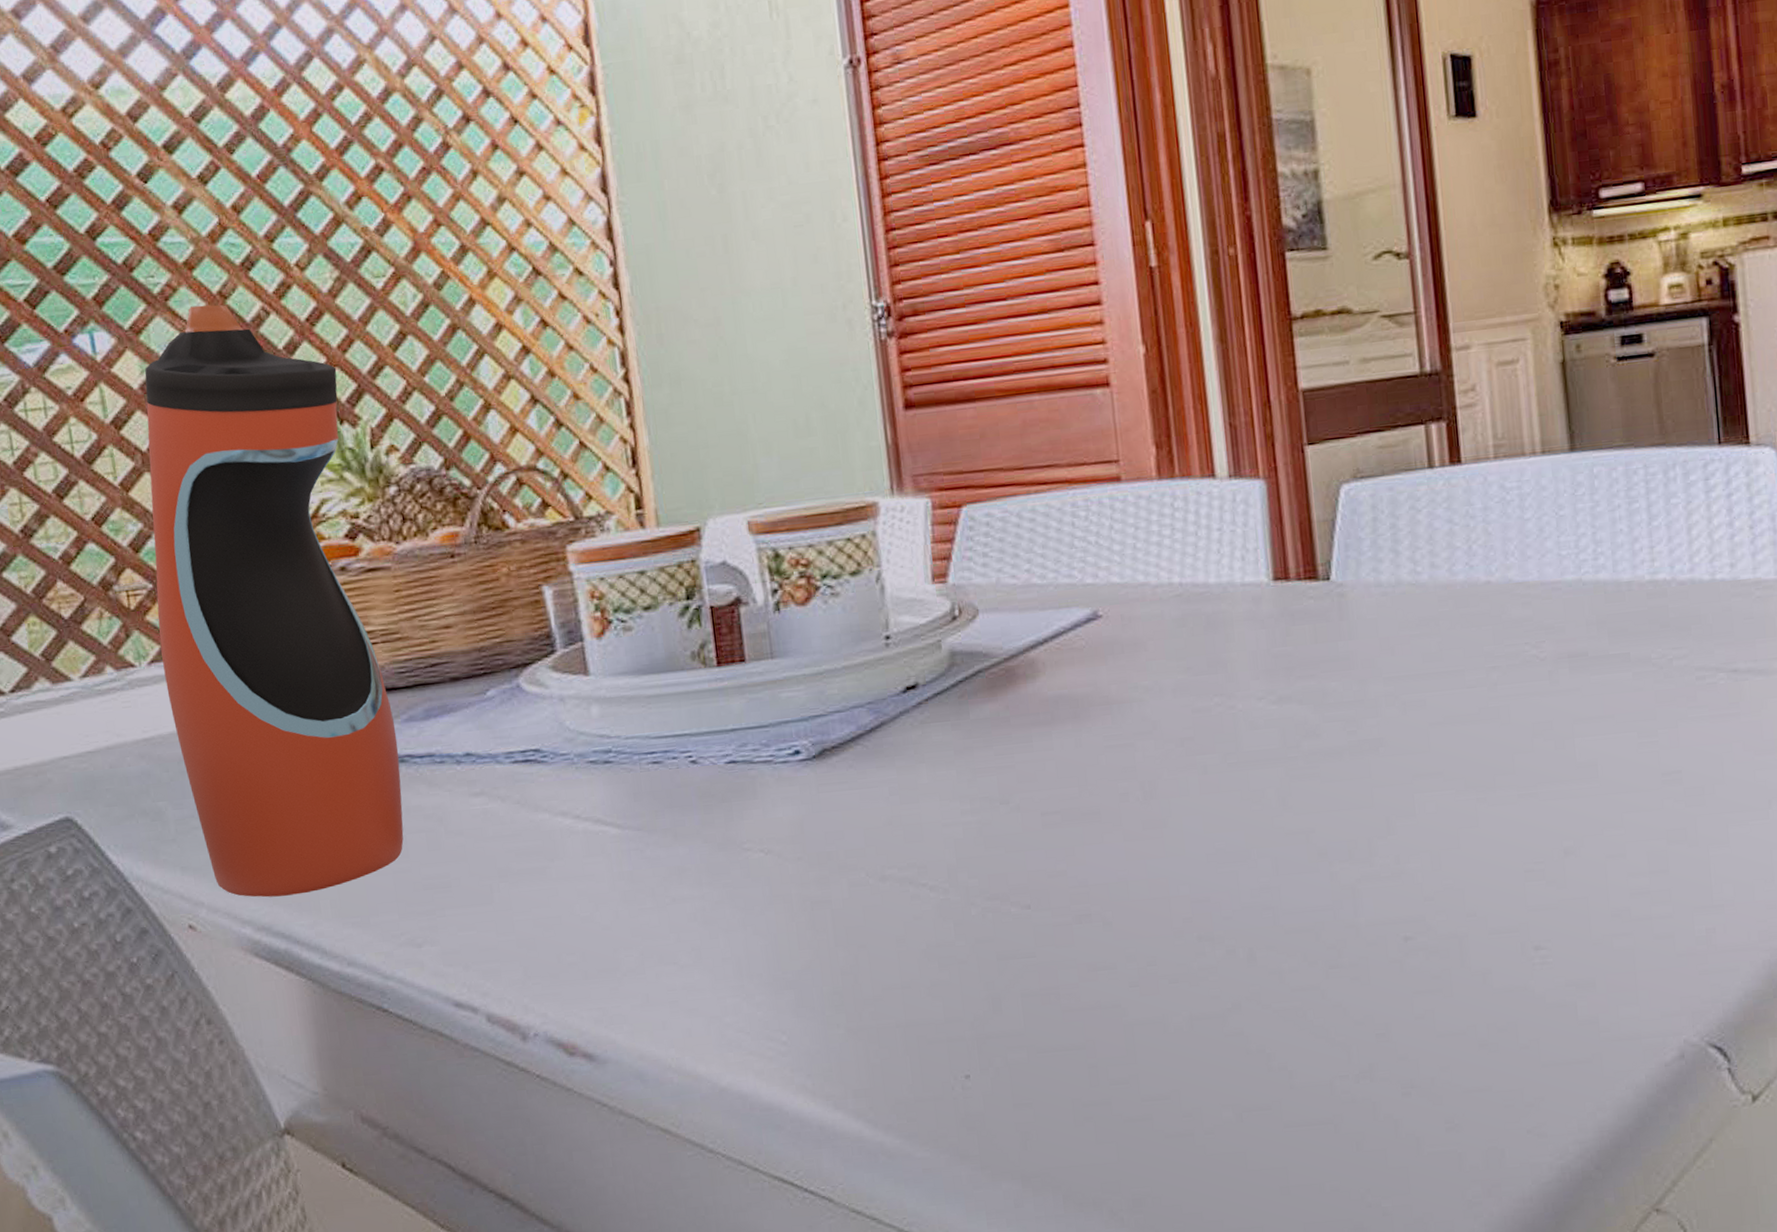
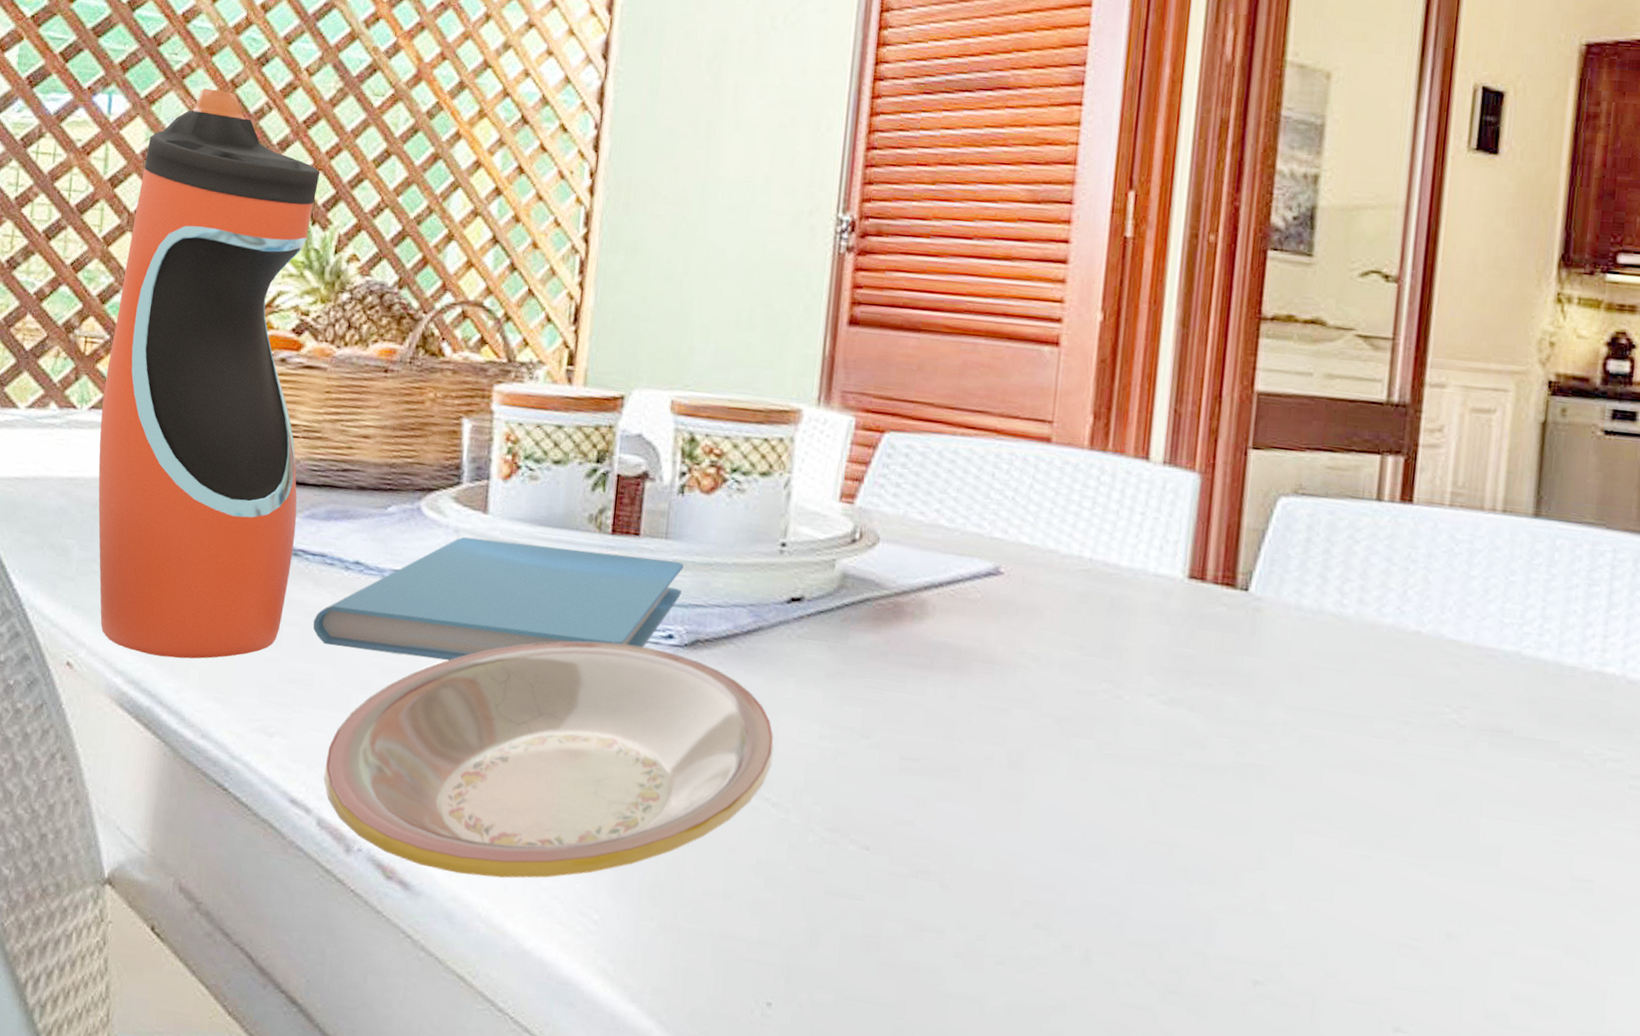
book: none [436,677,799,843] -> present [313,536,684,661]
plate: none [481,767,922,1034] -> present [323,641,774,878]

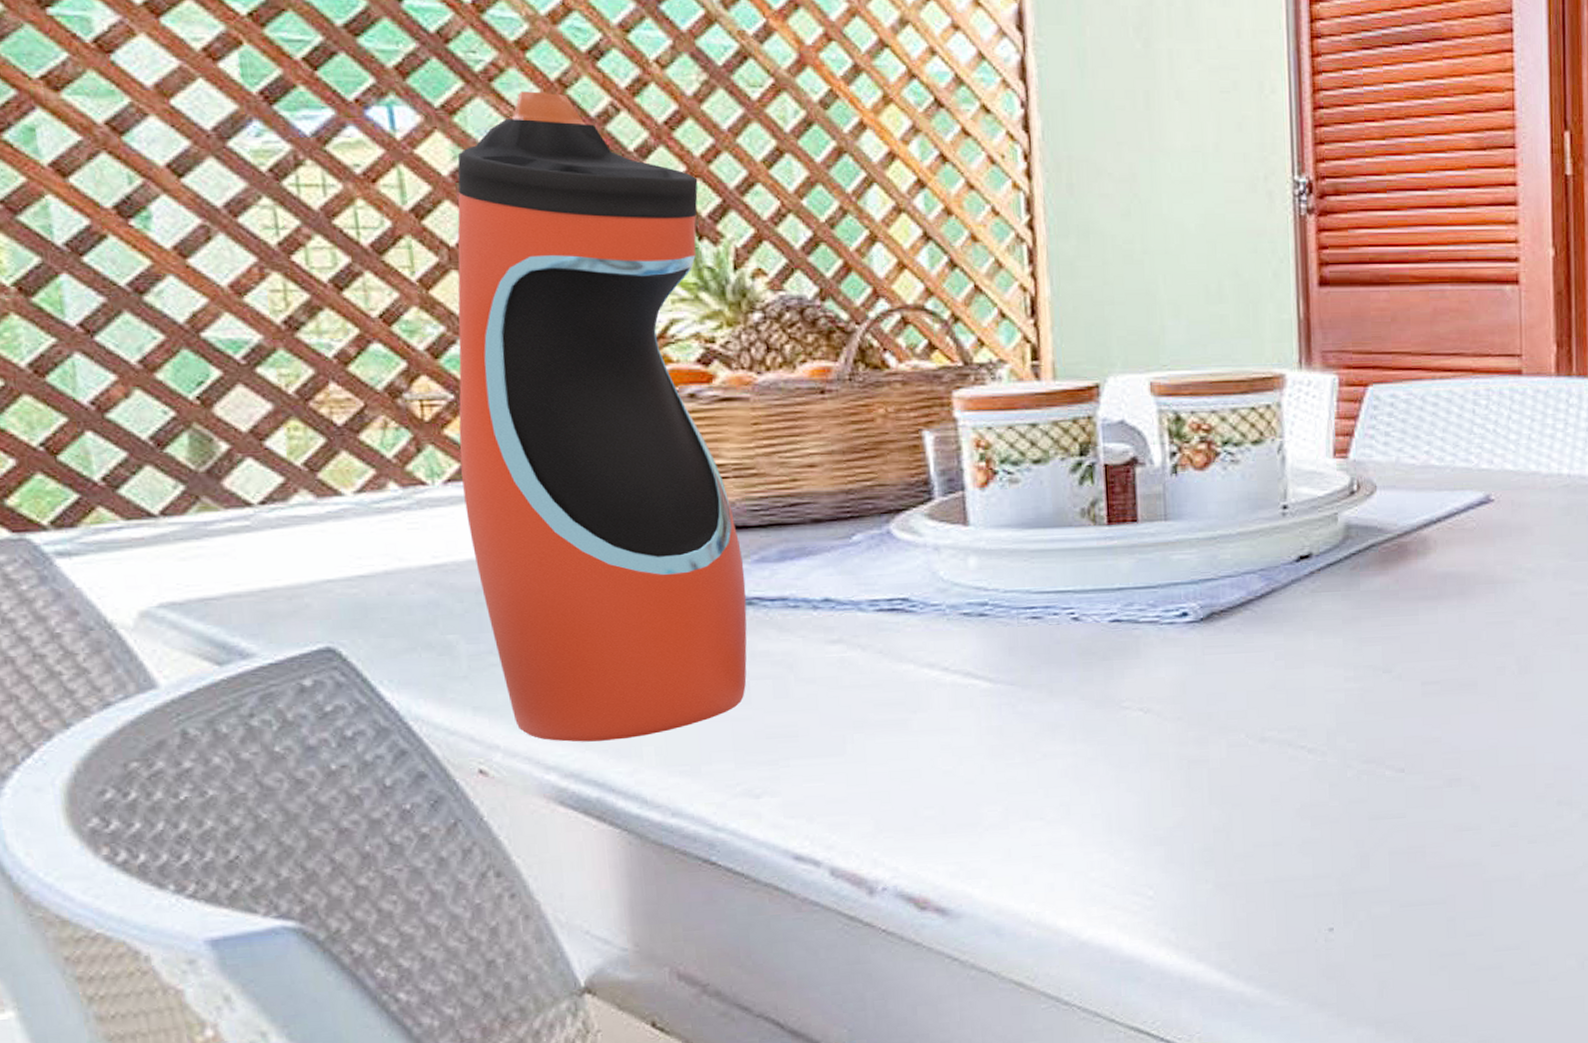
book: present [313,536,684,661] -> none [785,540,1189,691]
plate: present [323,641,774,878] -> none [828,629,1303,888]

